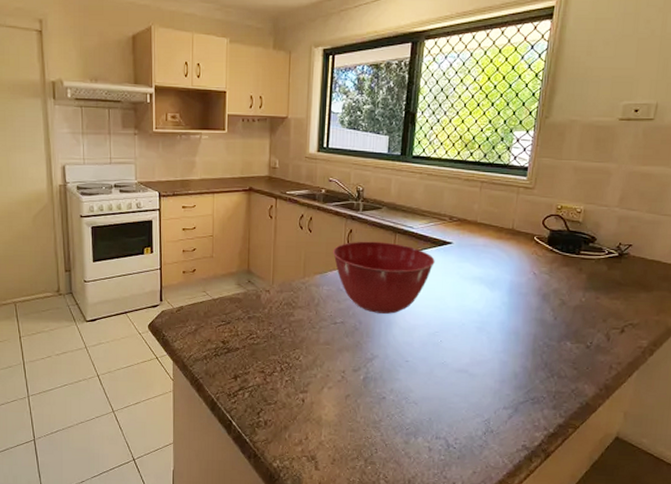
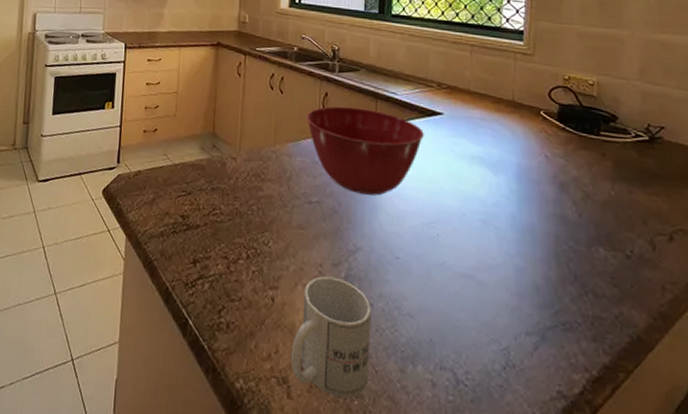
mug: none [318,379,384,465] -> present [290,276,371,399]

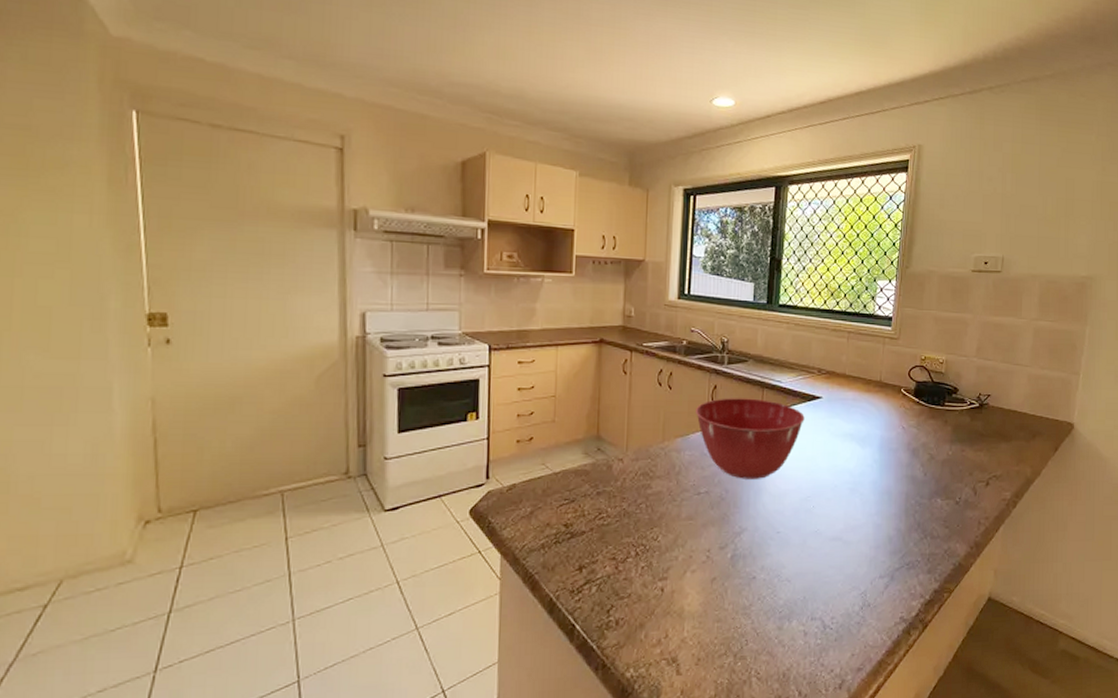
mug: present [290,276,371,399] -> none [680,559,754,663]

